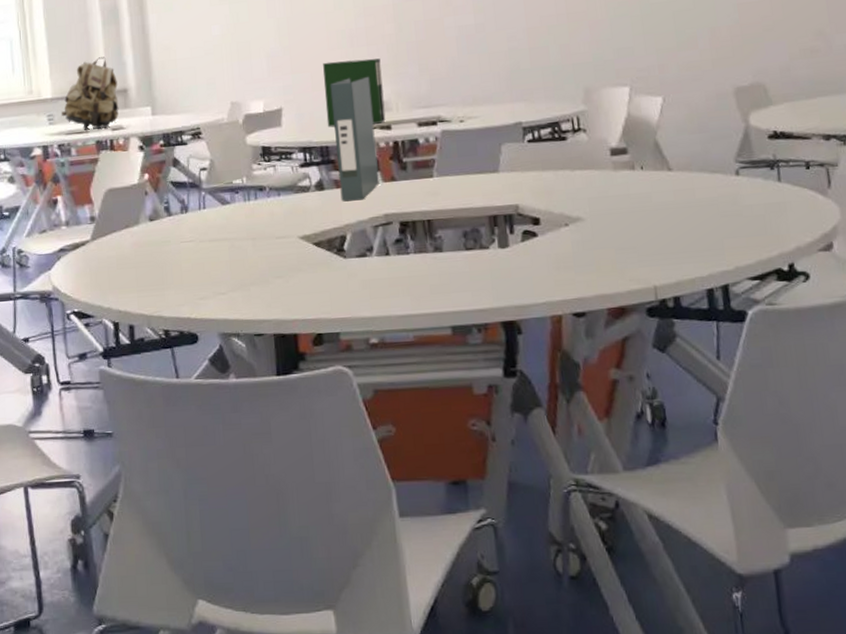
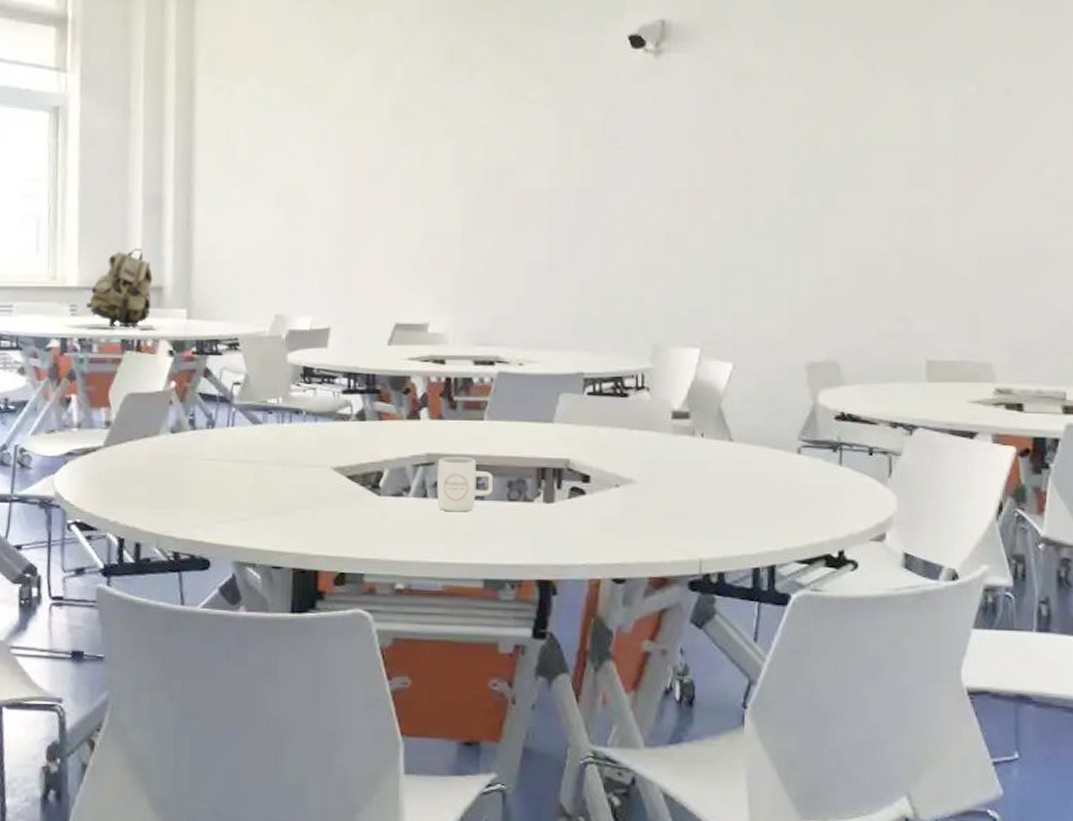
binder: present [323,58,386,128] -> none [377,284,442,357]
binder: present [330,77,379,202] -> none [382,304,428,436]
mug: none [395,213,451,266] -> present [437,456,494,512]

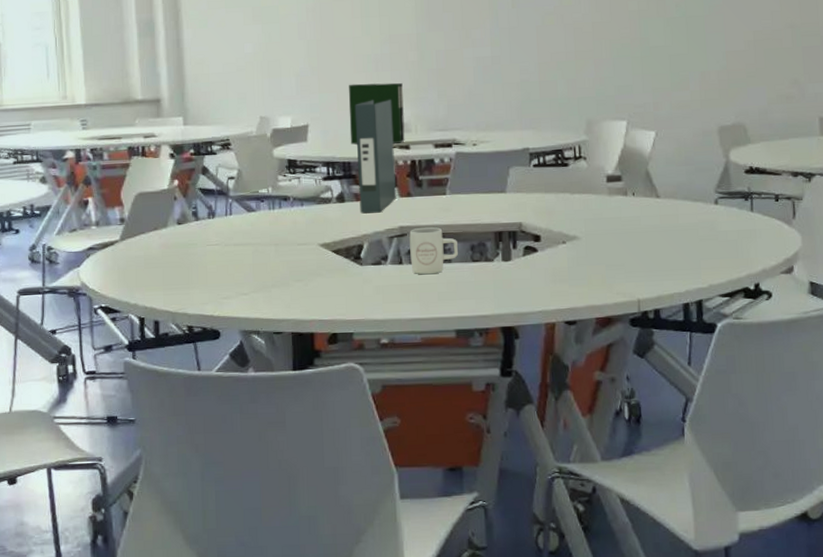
backpack: present [85,249,153,327] -> none [94,67,152,136]
binder: none [377,284,442,357] -> present [349,82,405,145]
binder: none [382,304,428,436] -> present [354,100,396,214]

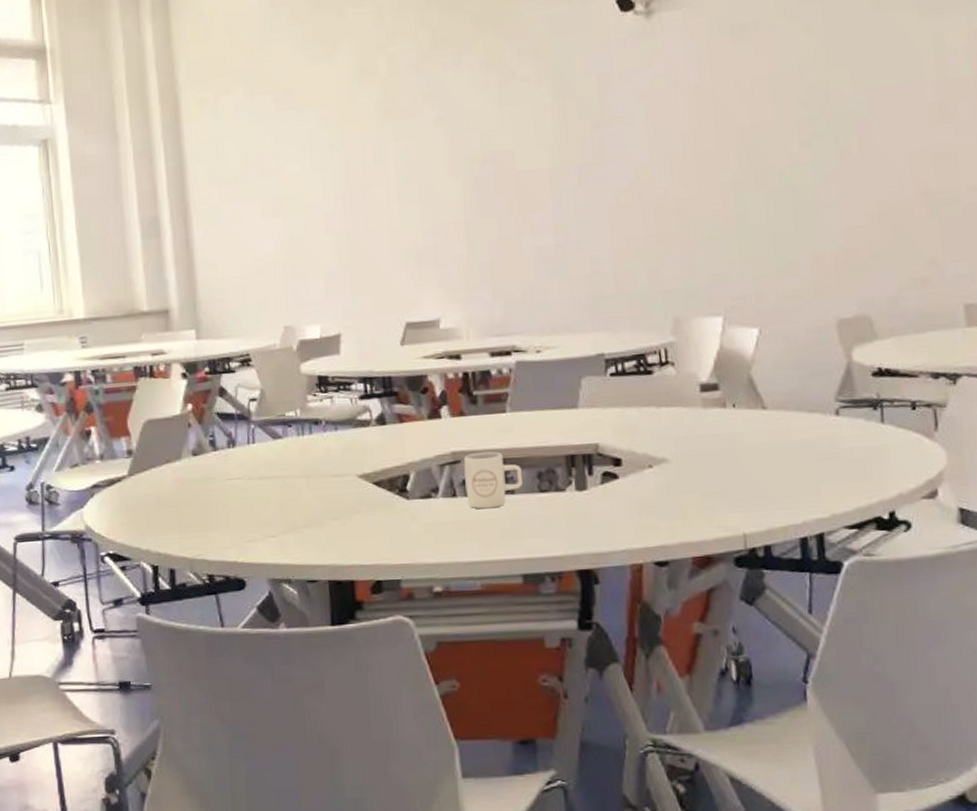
binder: present [349,82,405,145] -> none [387,280,455,356]
binder: present [354,100,396,214] -> none [394,301,447,438]

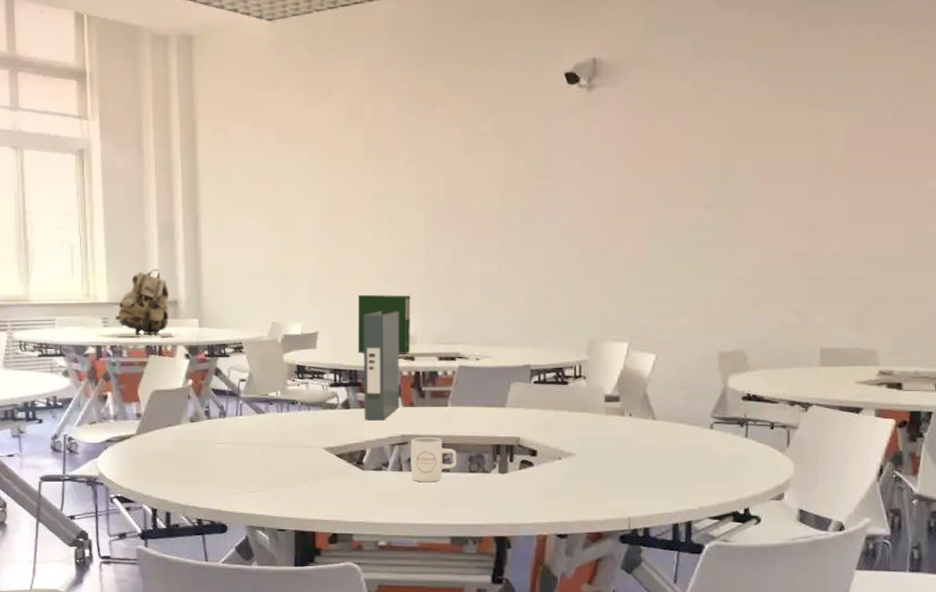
backpack: none [95,273,160,354] -> present [115,269,169,335]
binder: none [387,280,455,356] -> present [357,294,410,354]
binder: none [394,301,447,438] -> present [363,311,399,421]

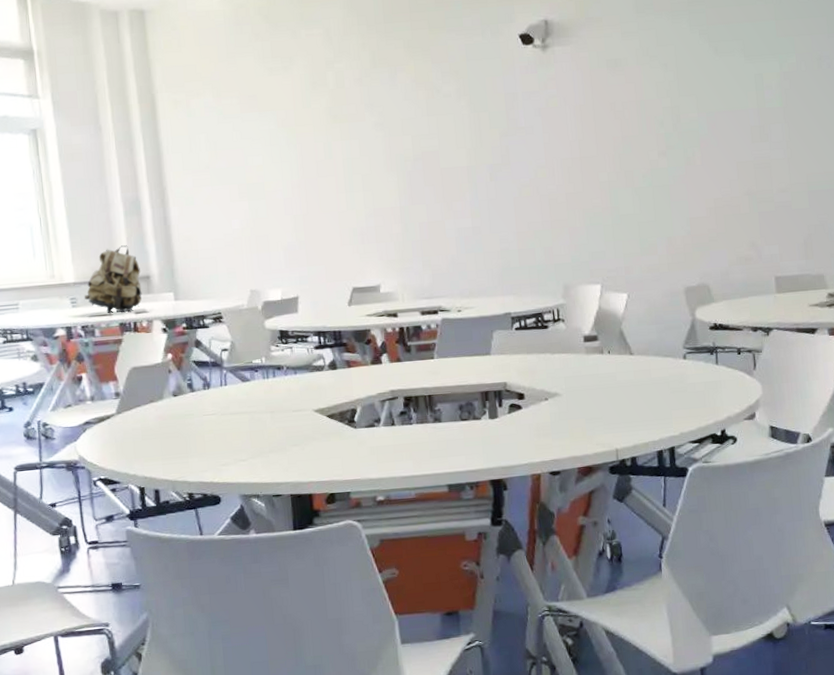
binder: present [357,294,410,354] -> none [336,254,393,314]
binder: present [363,311,399,421] -> none [342,271,386,380]
mug: present [410,436,457,483] -> none [400,389,448,435]

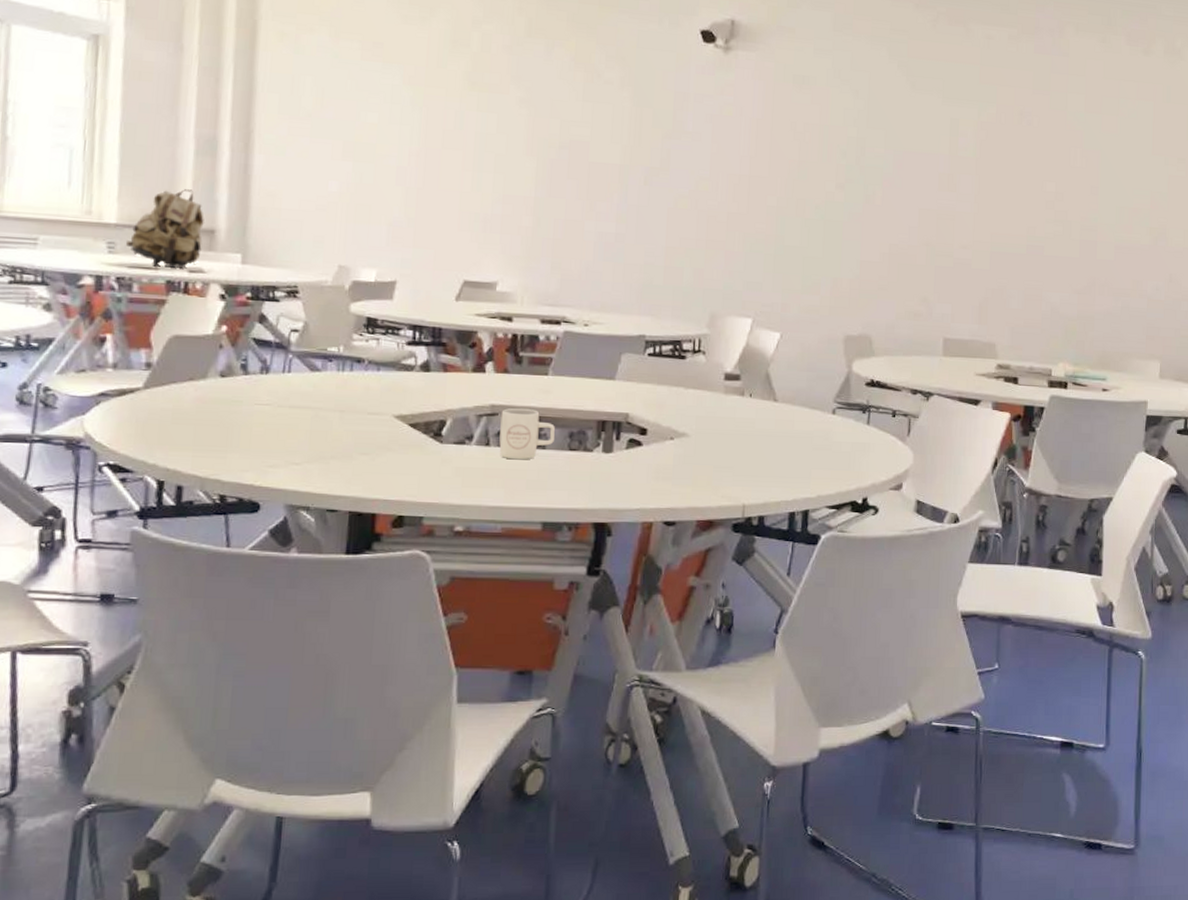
mug: none [400,389,448,435] -> present [499,408,556,460]

